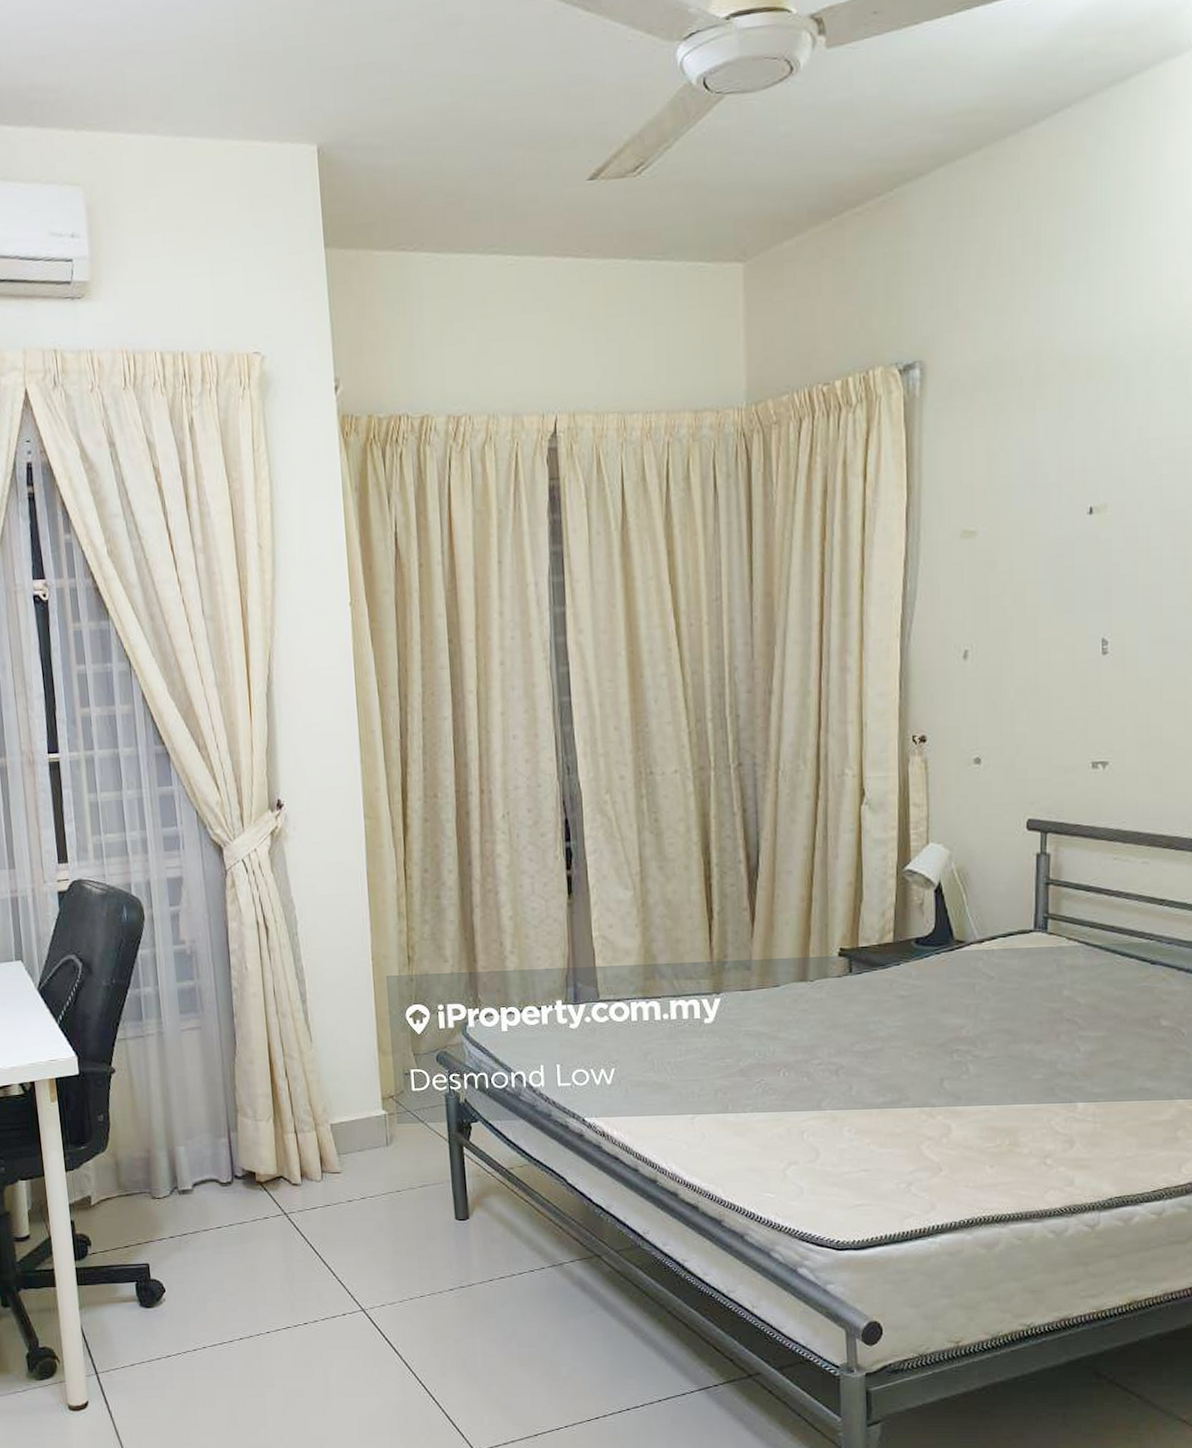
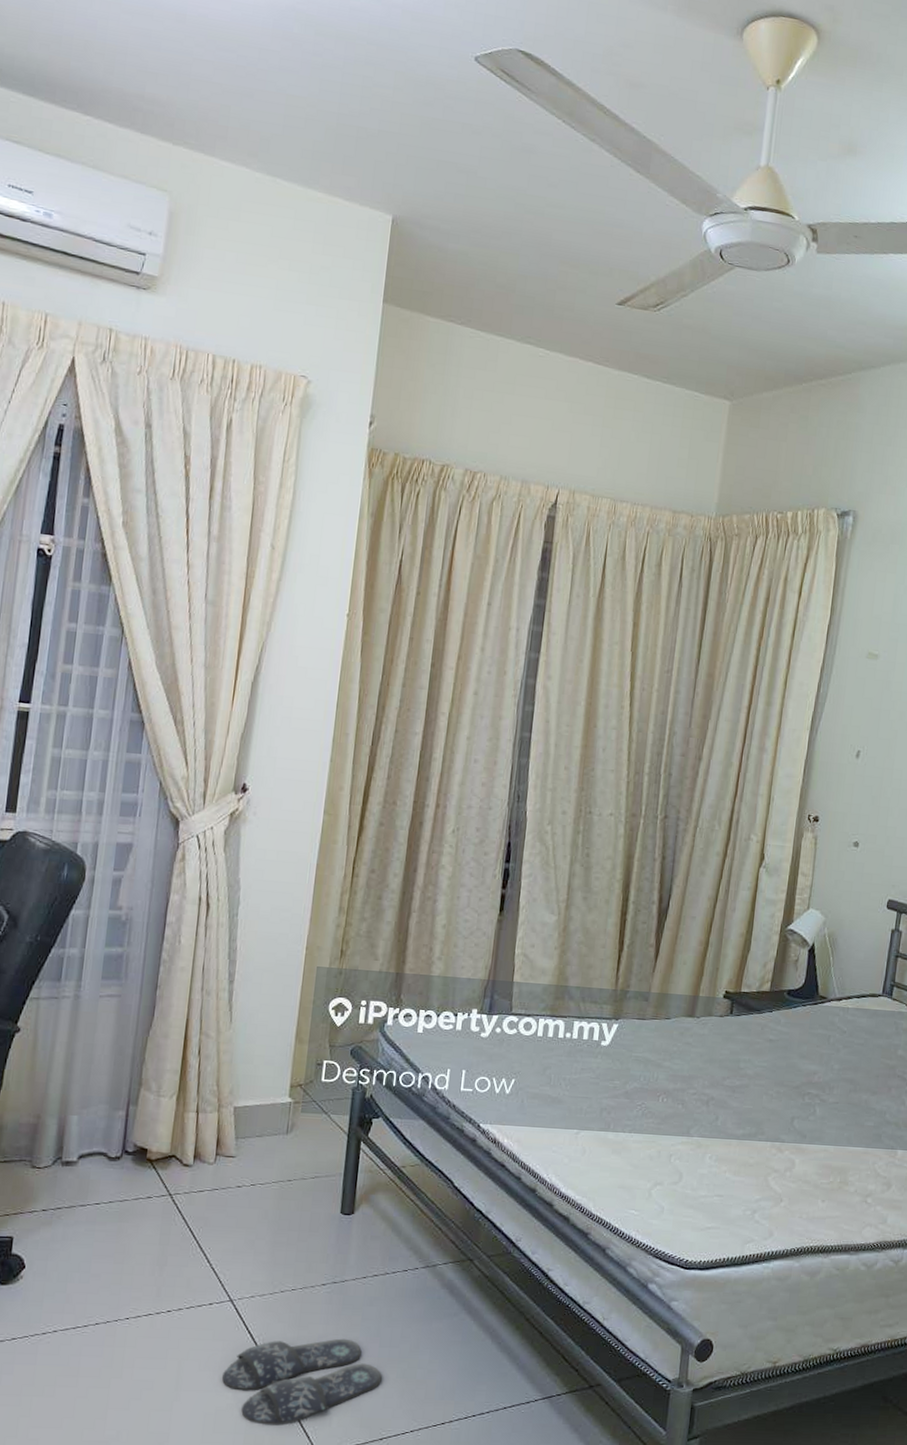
slippers: none [368,1340,527,1426] -> present [222,1338,382,1425]

